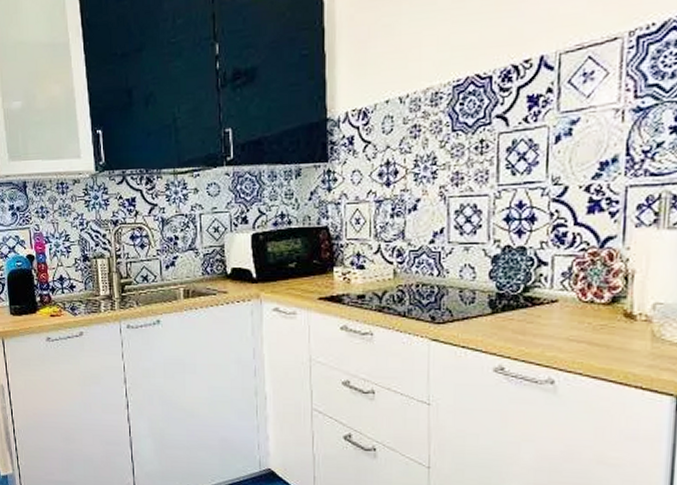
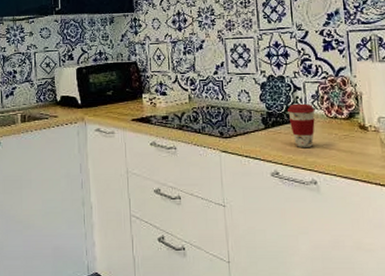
coffee cup: none [524,283,564,338] -> present [286,103,315,147]

